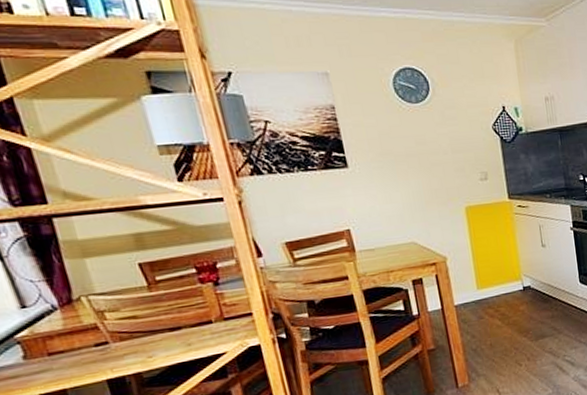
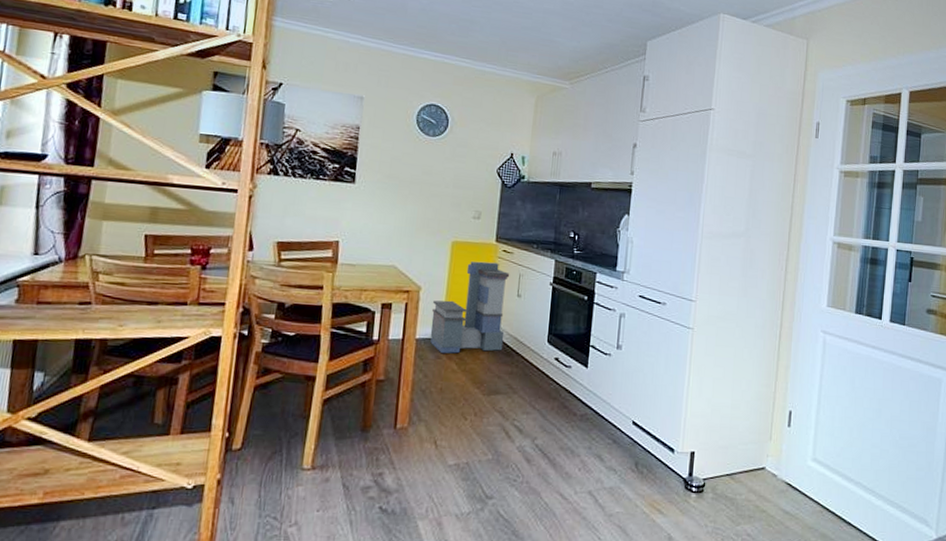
storage bin: none [461,219,540,313] -> present [430,261,510,354]

